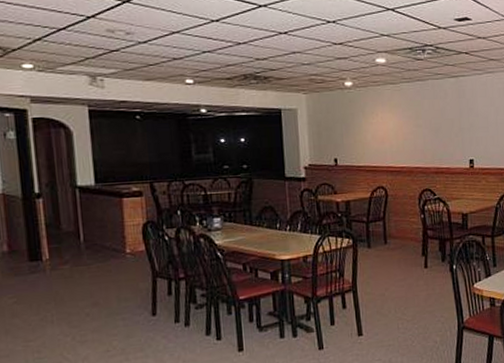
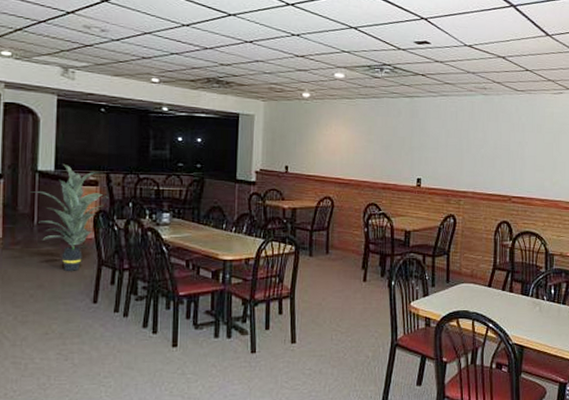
indoor plant: none [73,176,155,286] -> present [31,163,108,271]

